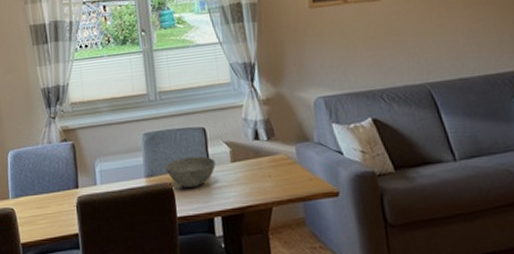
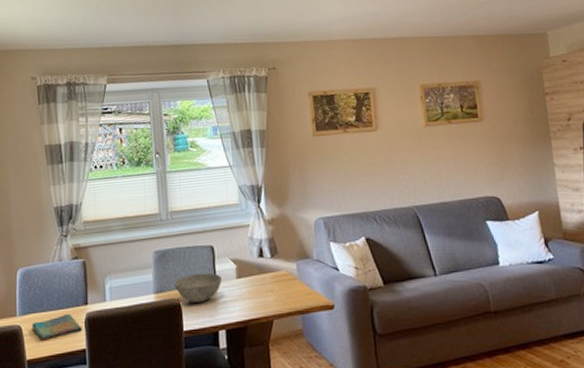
dish towel: none [24,197,74,224] -> present [31,313,82,341]

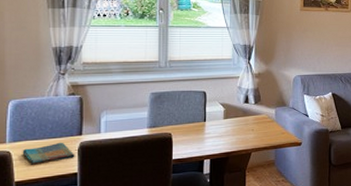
bowl: present [173,273,222,304] -> none [167,113,210,138]

